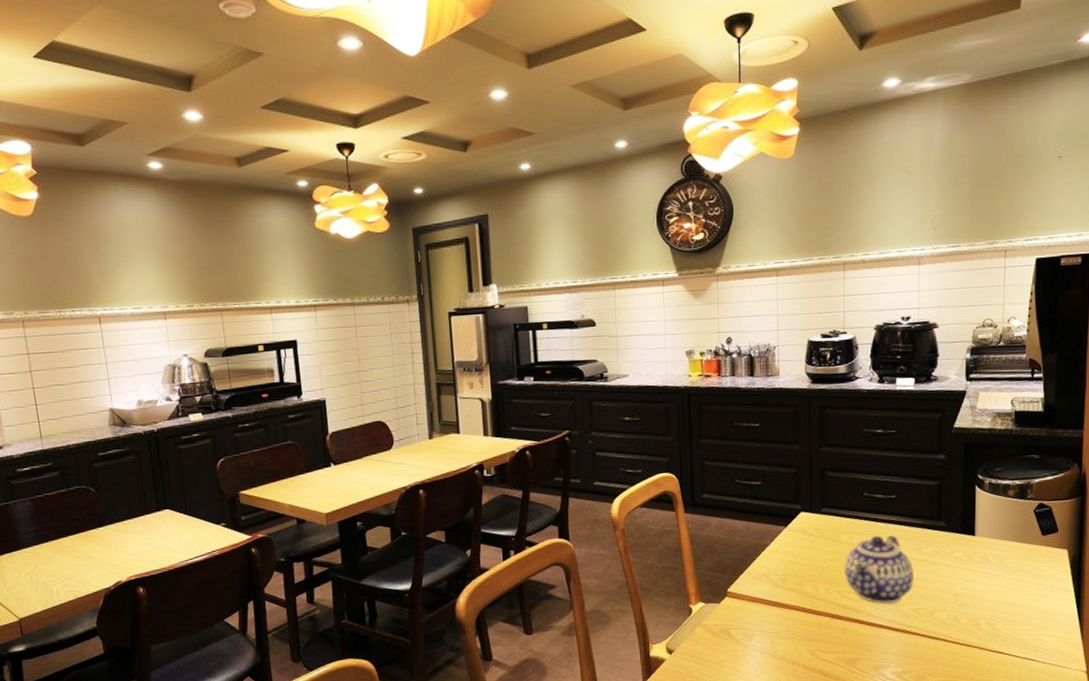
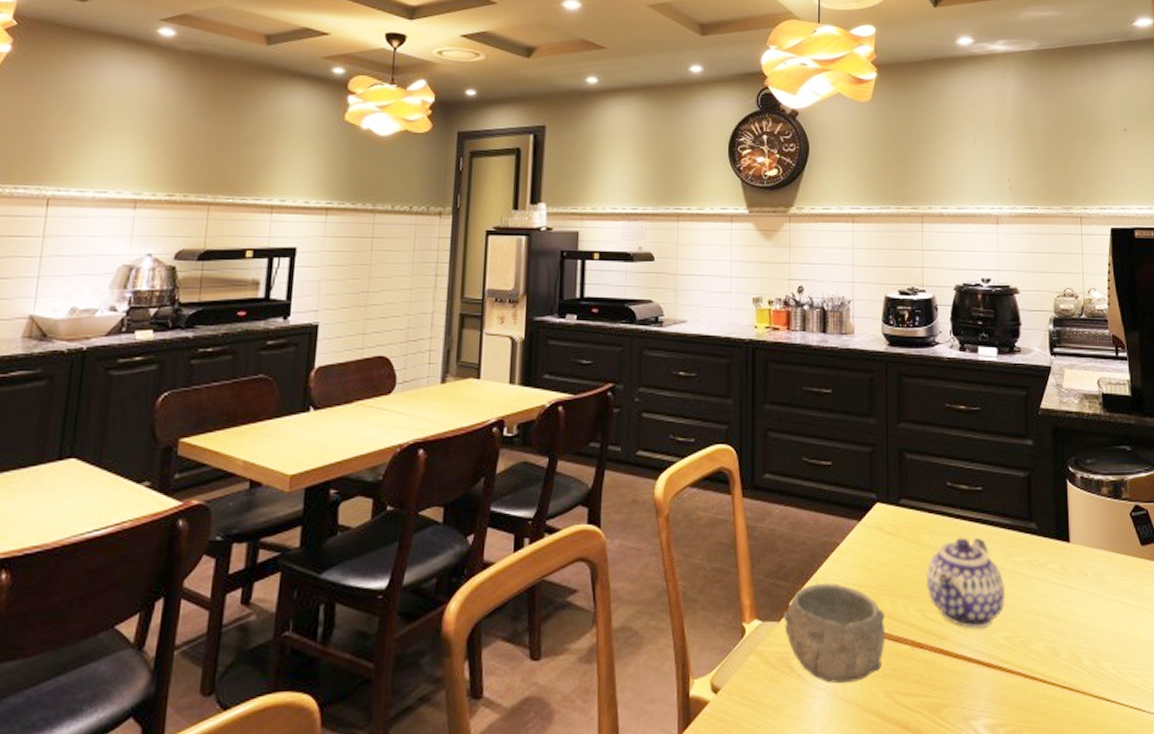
bowl: none [723,574,809,645] -> present [784,583,886,683]

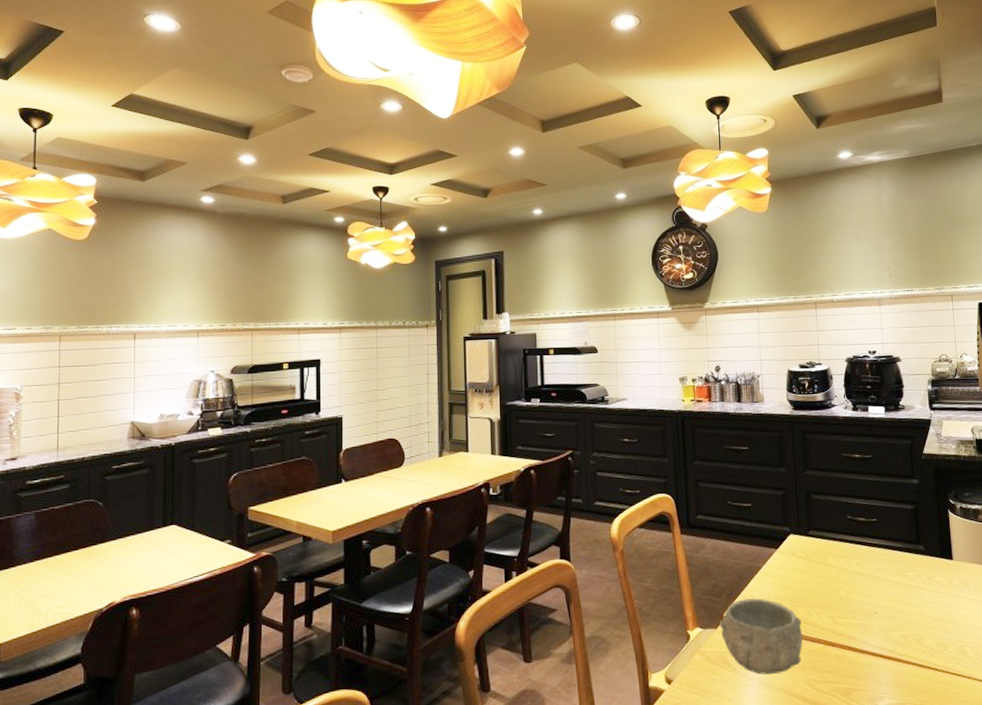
teapot: present [927,537,1005,629] -> none [834,559,900,630]

